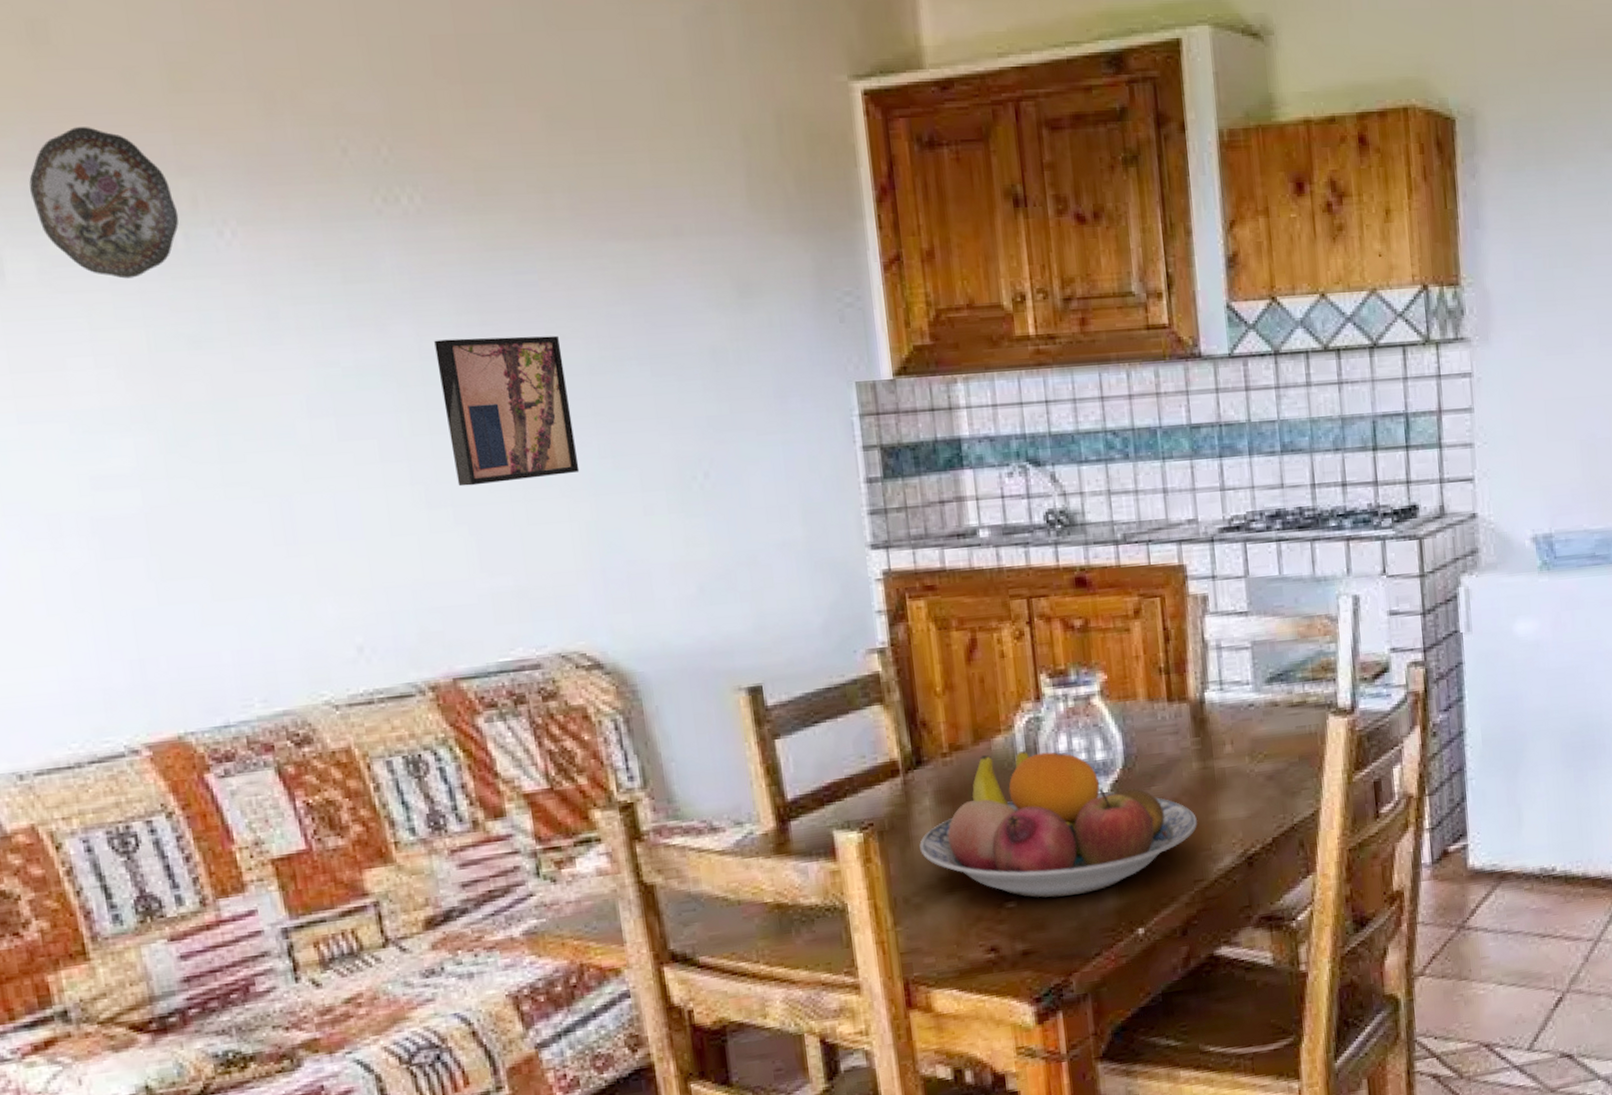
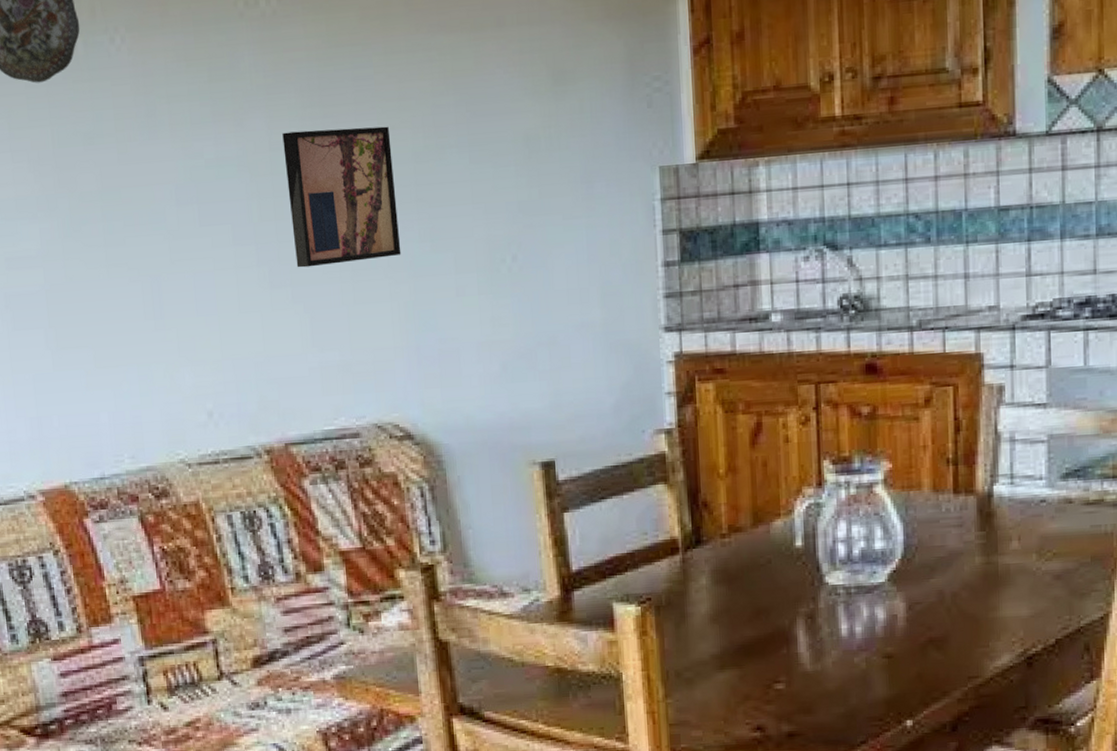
fruit bowl: present [919,751,1197,898] -> none [694,536,976,683]

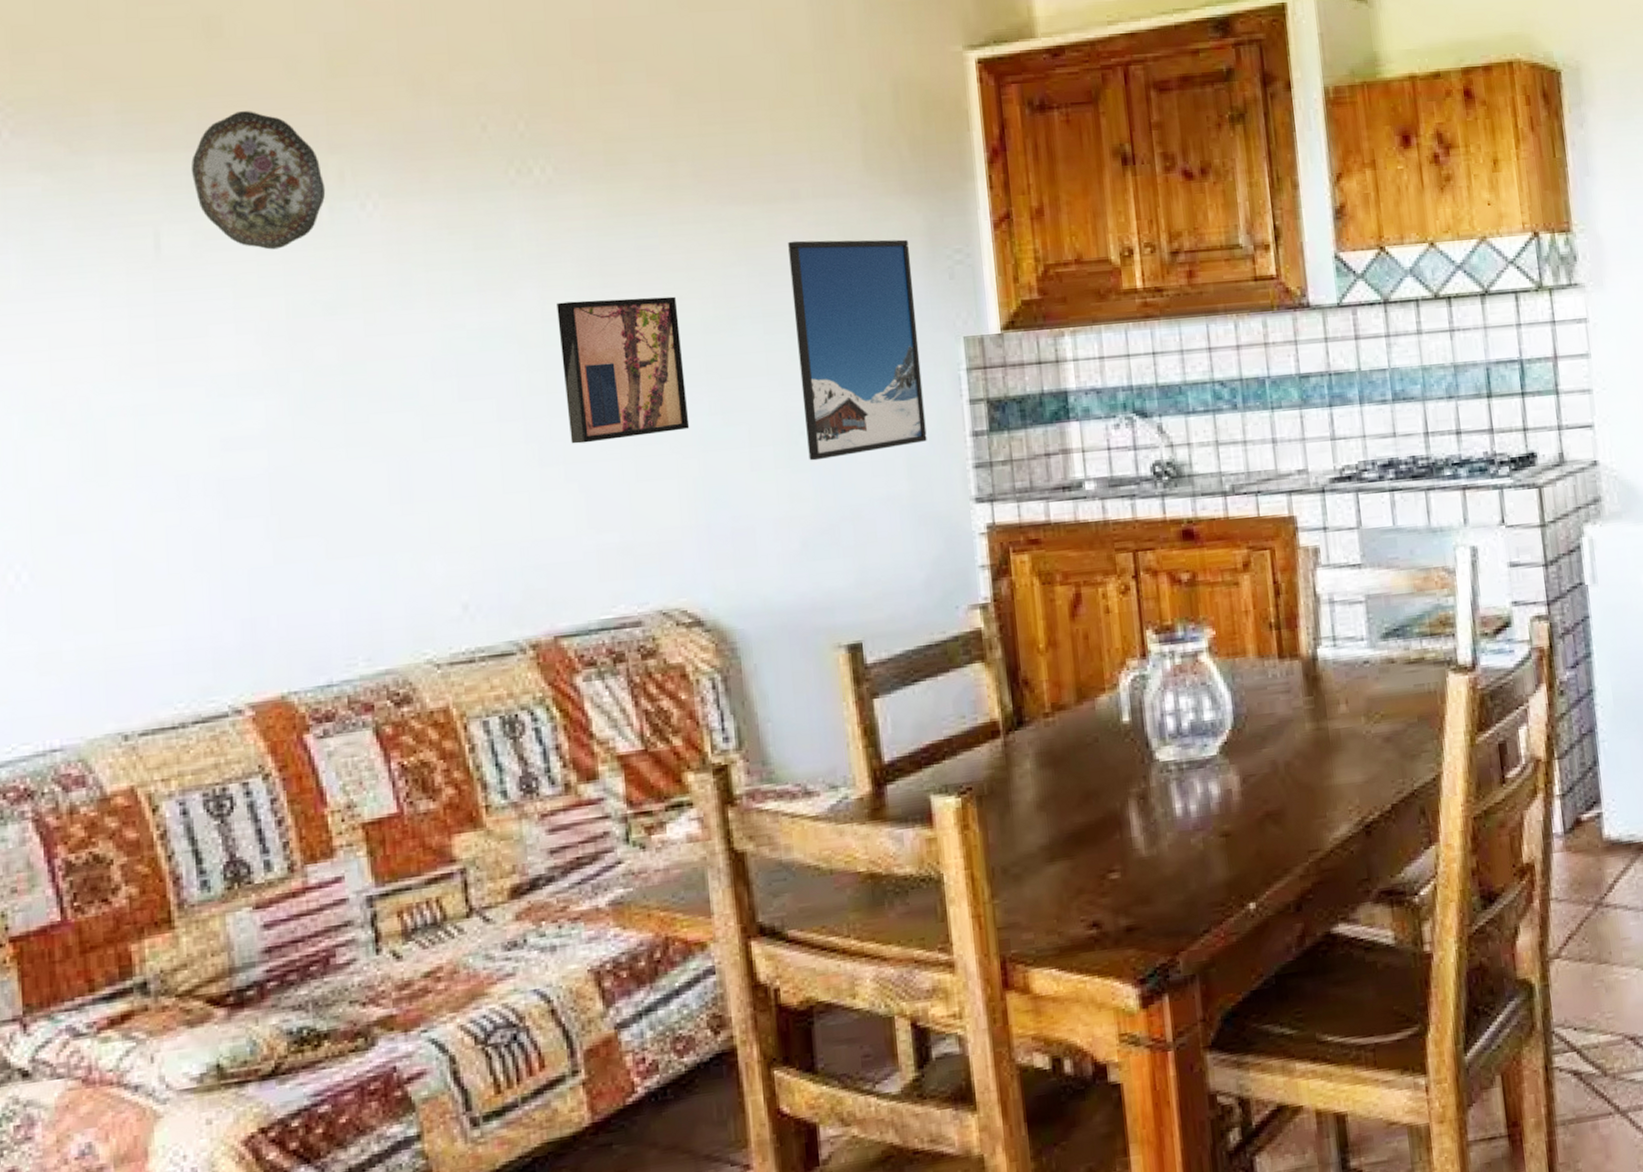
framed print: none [493,67,621,288] -> present [788,239,927,461]

